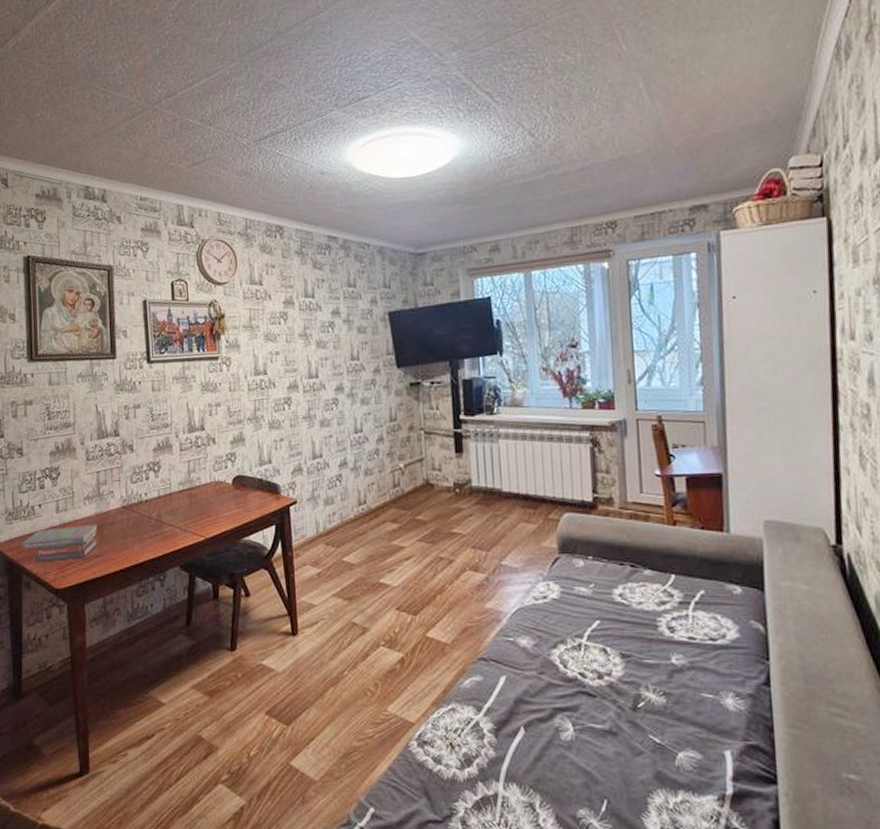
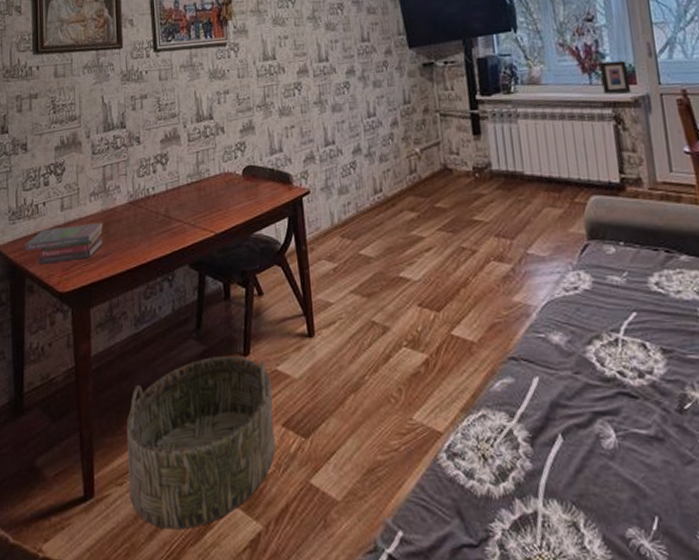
basket: none [119,650,259,803] -> present [126,355,276,530]
picture frame: none [579,386,609,418] -> present [598,60,632,94]

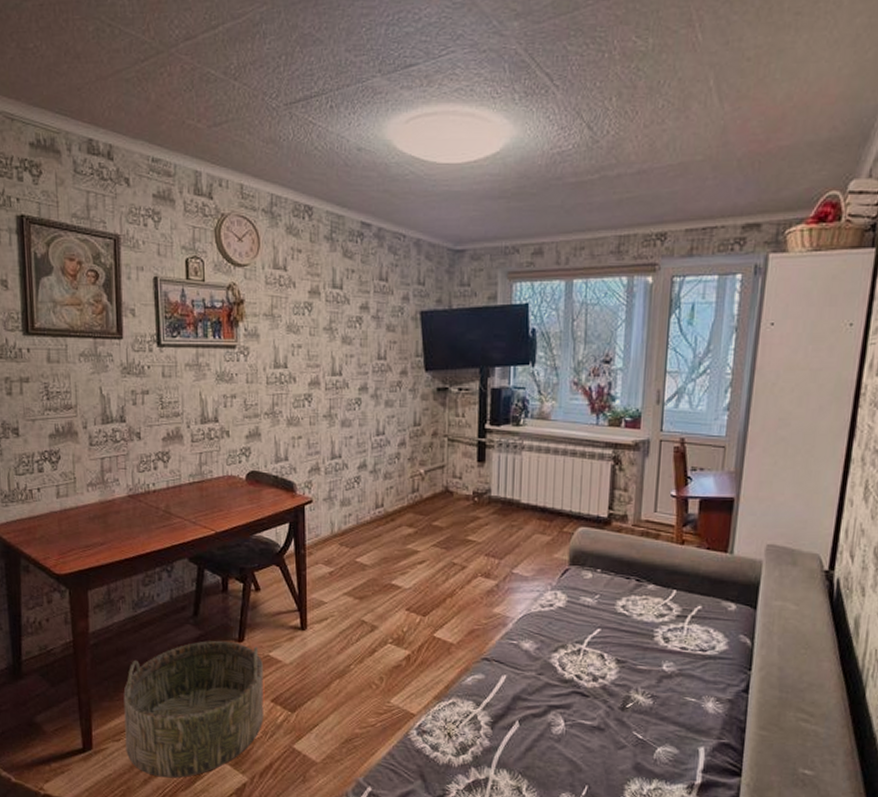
books: present [24,222,103,264] -> none [18,512,101,547]
picture frame: present [598,60,632,94] -> none [608,404,635,436]

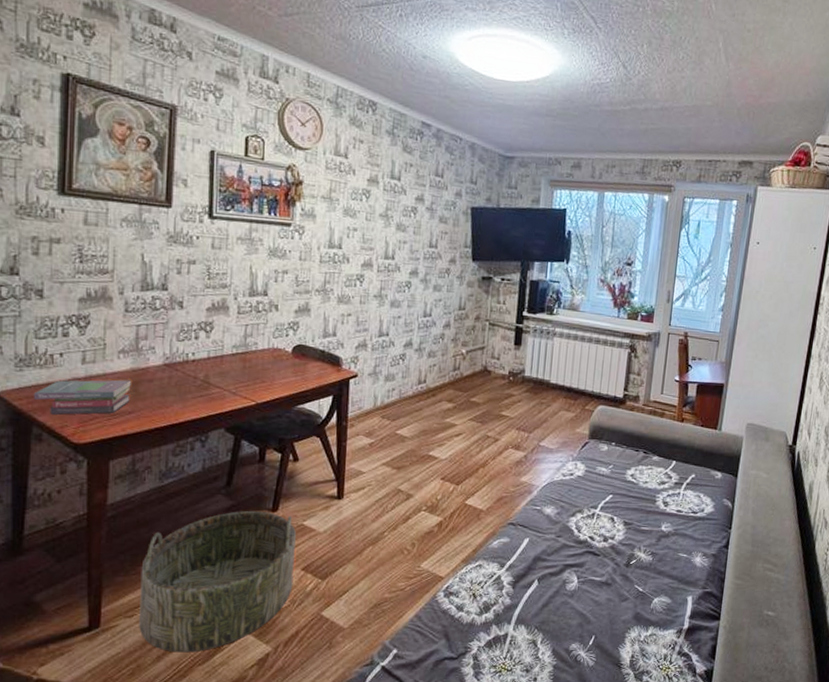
books: none [18,512,101,547] -> present [33,379,131,415]

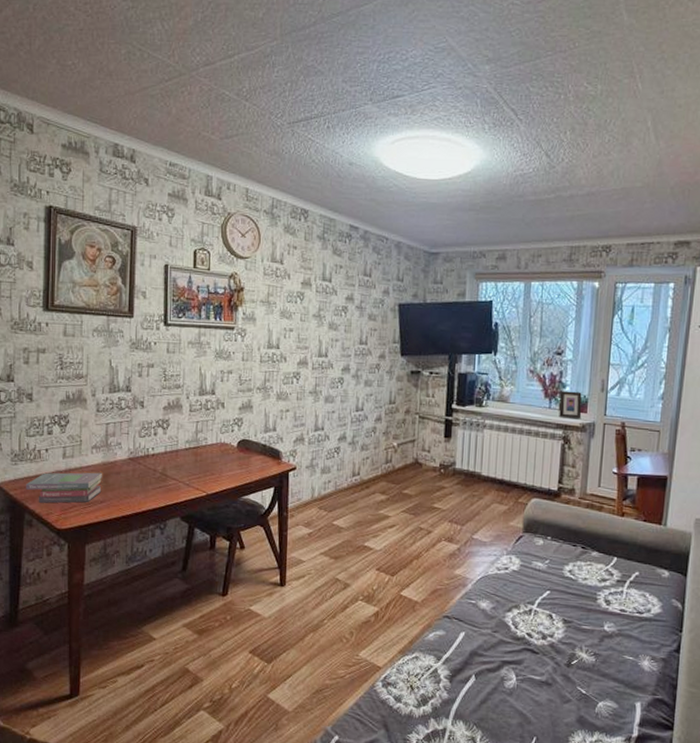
basket: present [139,510,296,653] -> none [111,594,244,725]
picture frame: none [626,300,649,329] -> present [559,391,582,419]

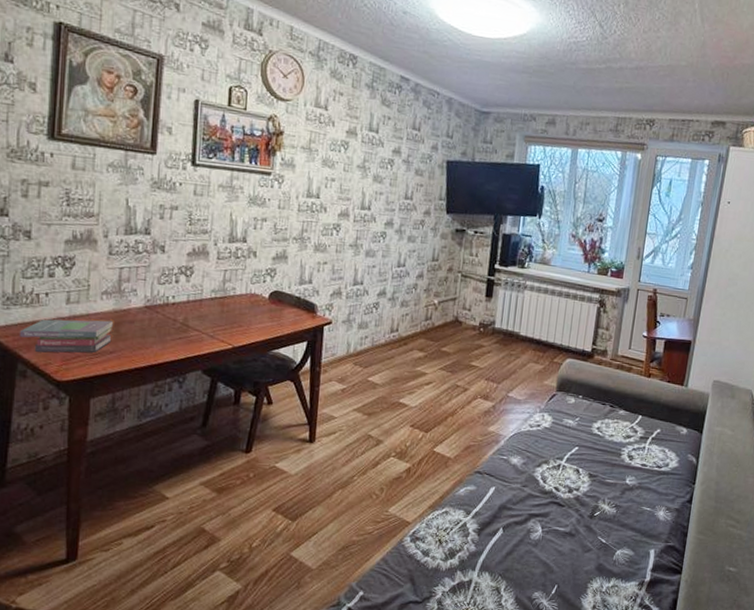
picture frame: present [559,391,582,419] -> none [596,256,619,284]

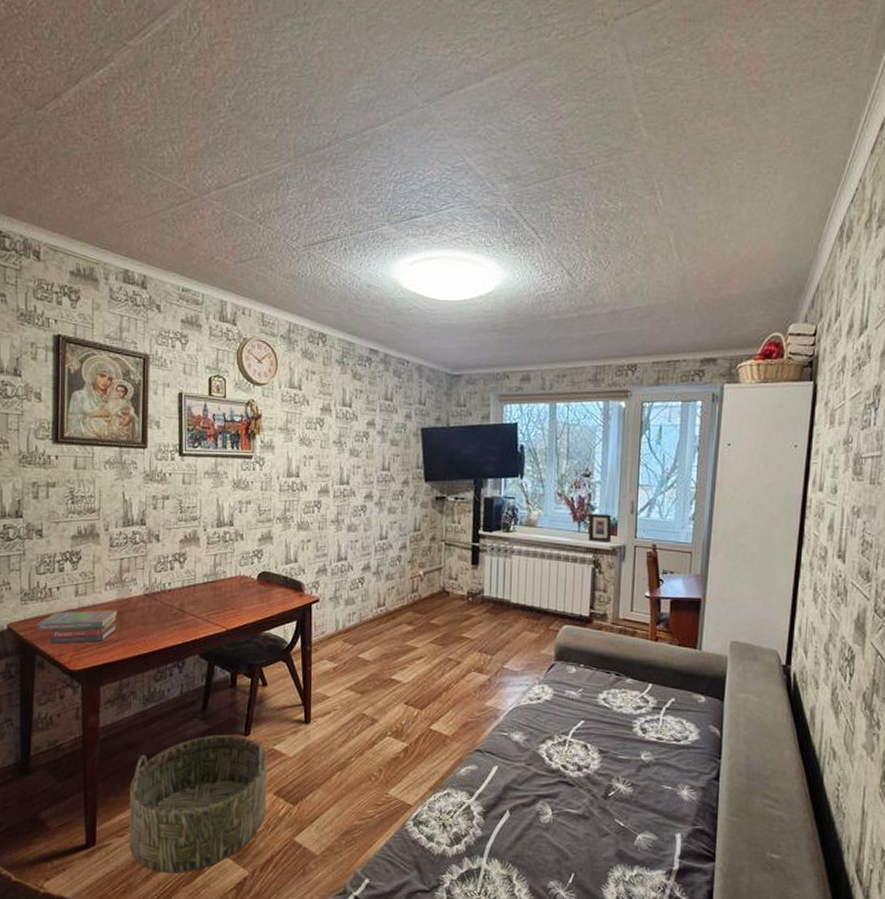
basket: none [114,451,268,588] -> present [129,734,267,874]
picture frame: none [596,256,619,284] -> present [588,513,612,542]

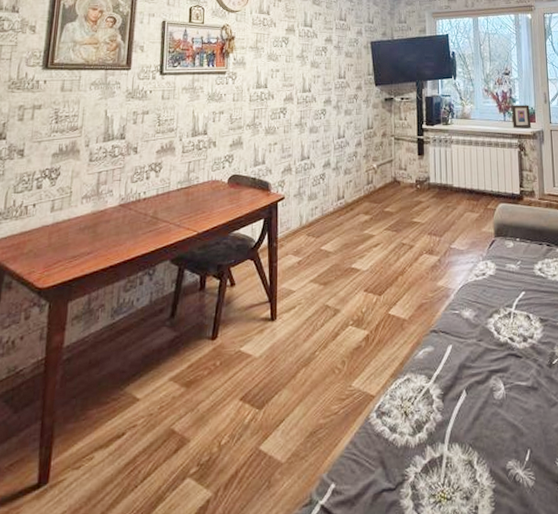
books: present [36,610,117,644] -> none [7,222,91,262]
basket: present [129,734,267,874] -> none [85,340,234,507]

